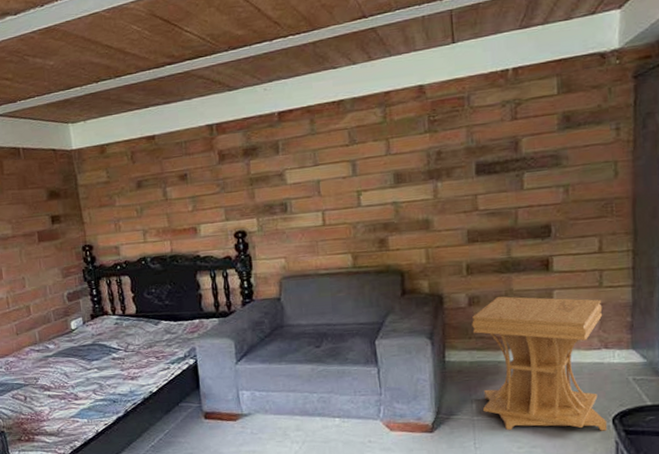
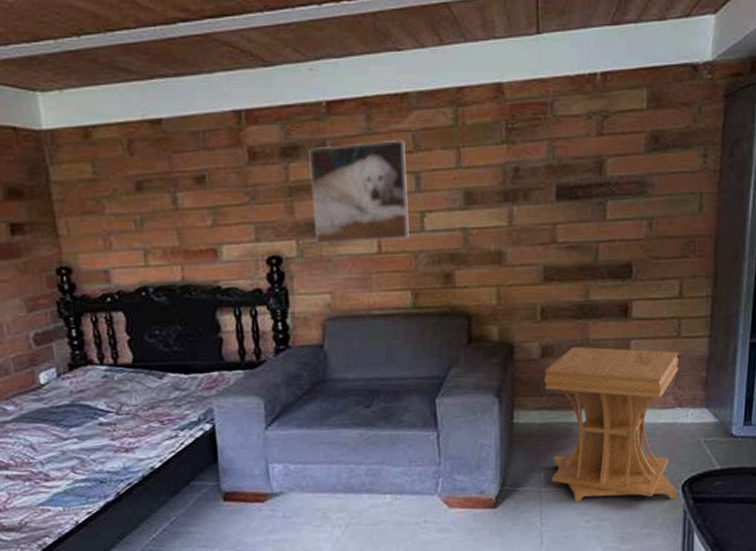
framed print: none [265,136,348,221] -> present [309,140,409,245]

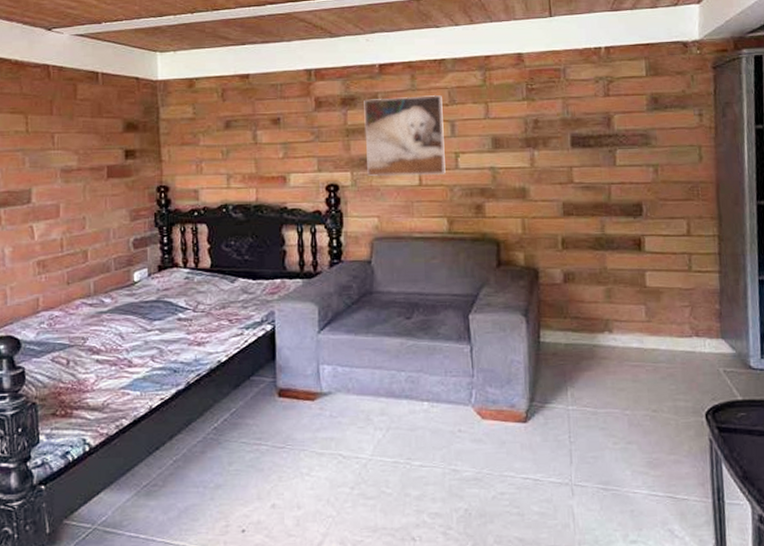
side table: present [544,346,679,502] -> none [567,274,701,427]

